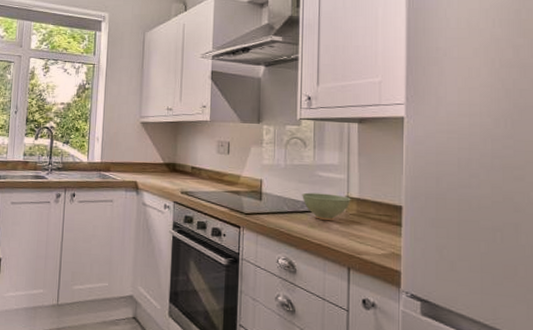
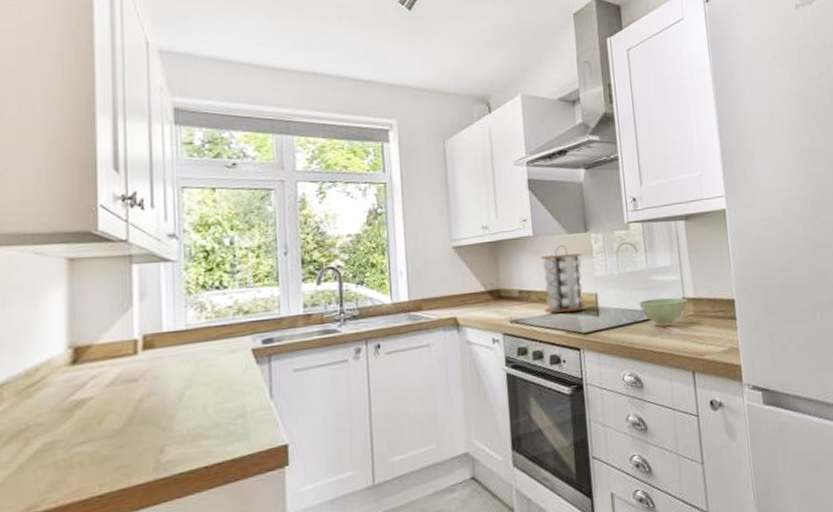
spice rack: none [212,131,252,193] -> present [541,244,586,314]

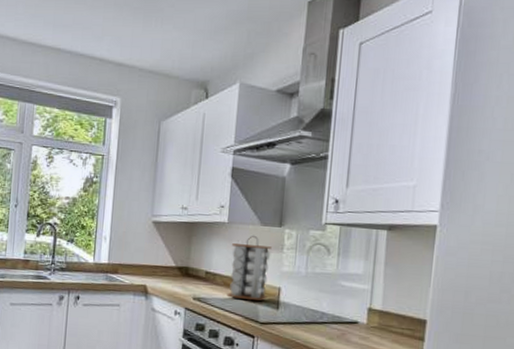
bowl: present [639,297,687,327] -> none [321,302,374,334]

